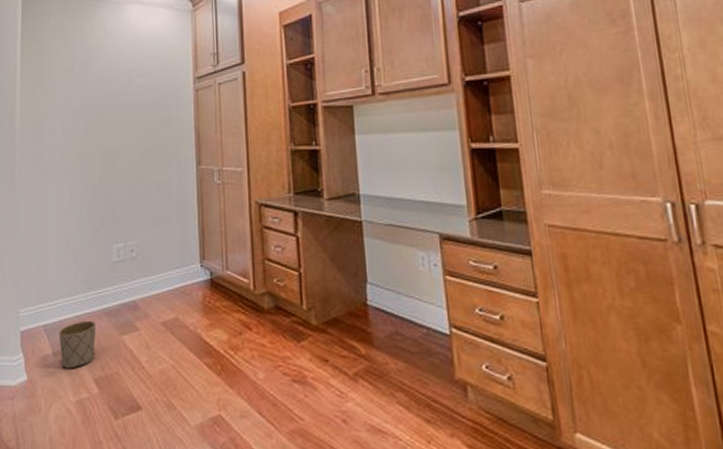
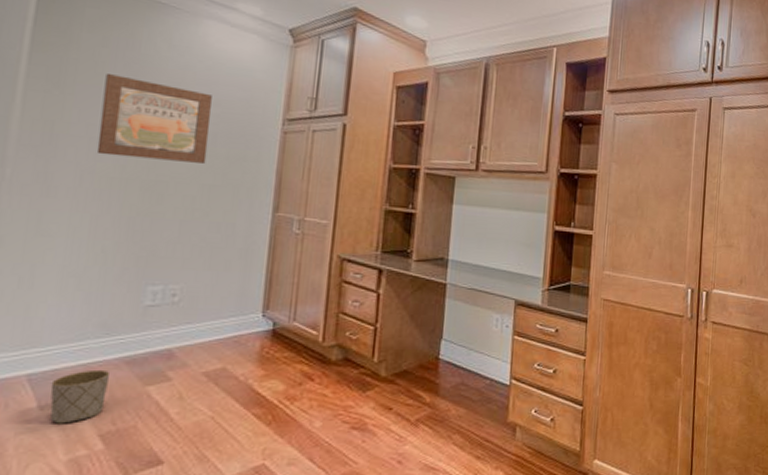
wall art: none [68,66,141,135] -> present [96,74,212,164]

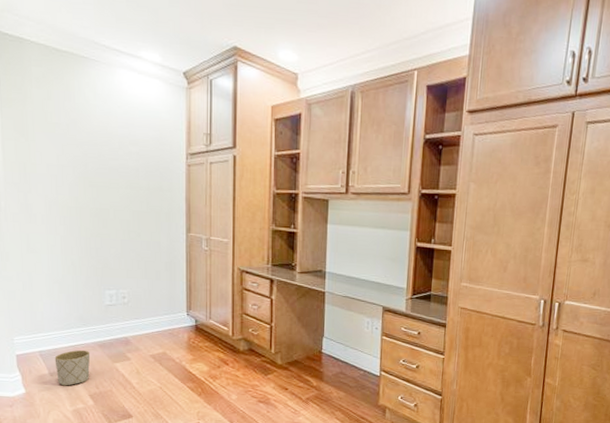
wall art: present [96,74,212,164] -> none [54,122,133,194]

